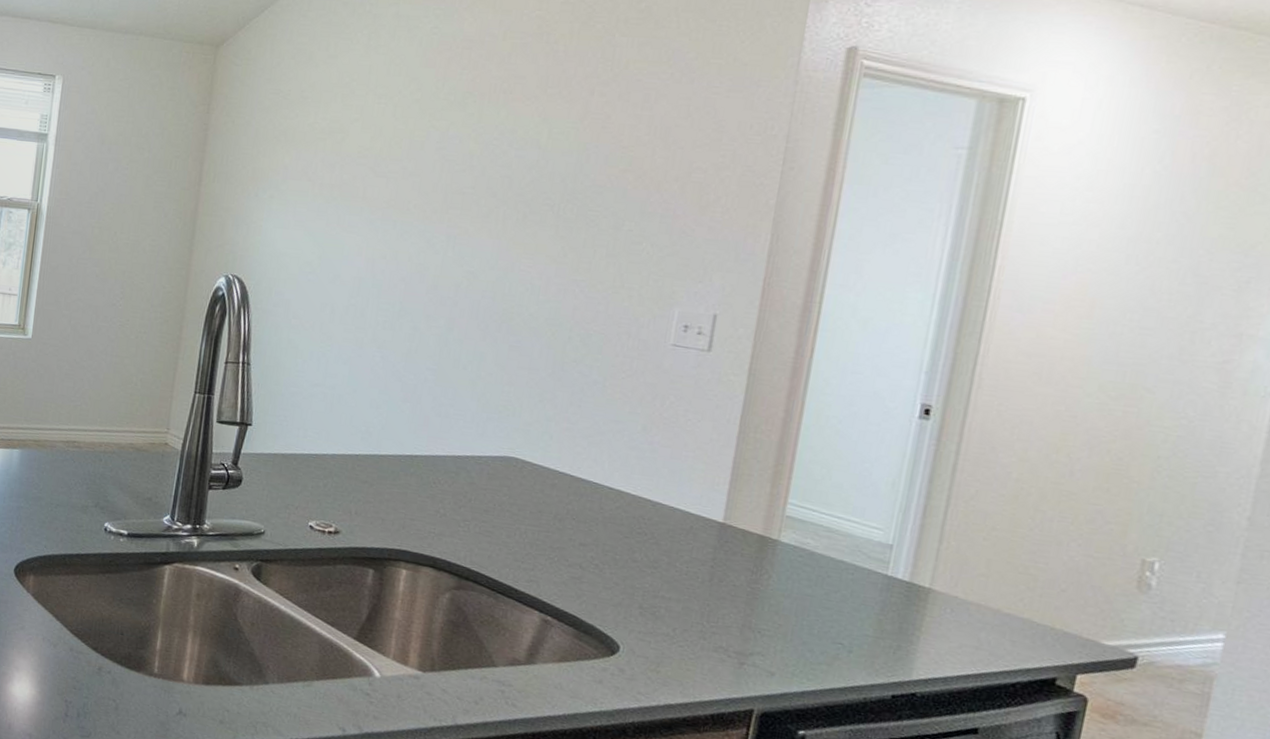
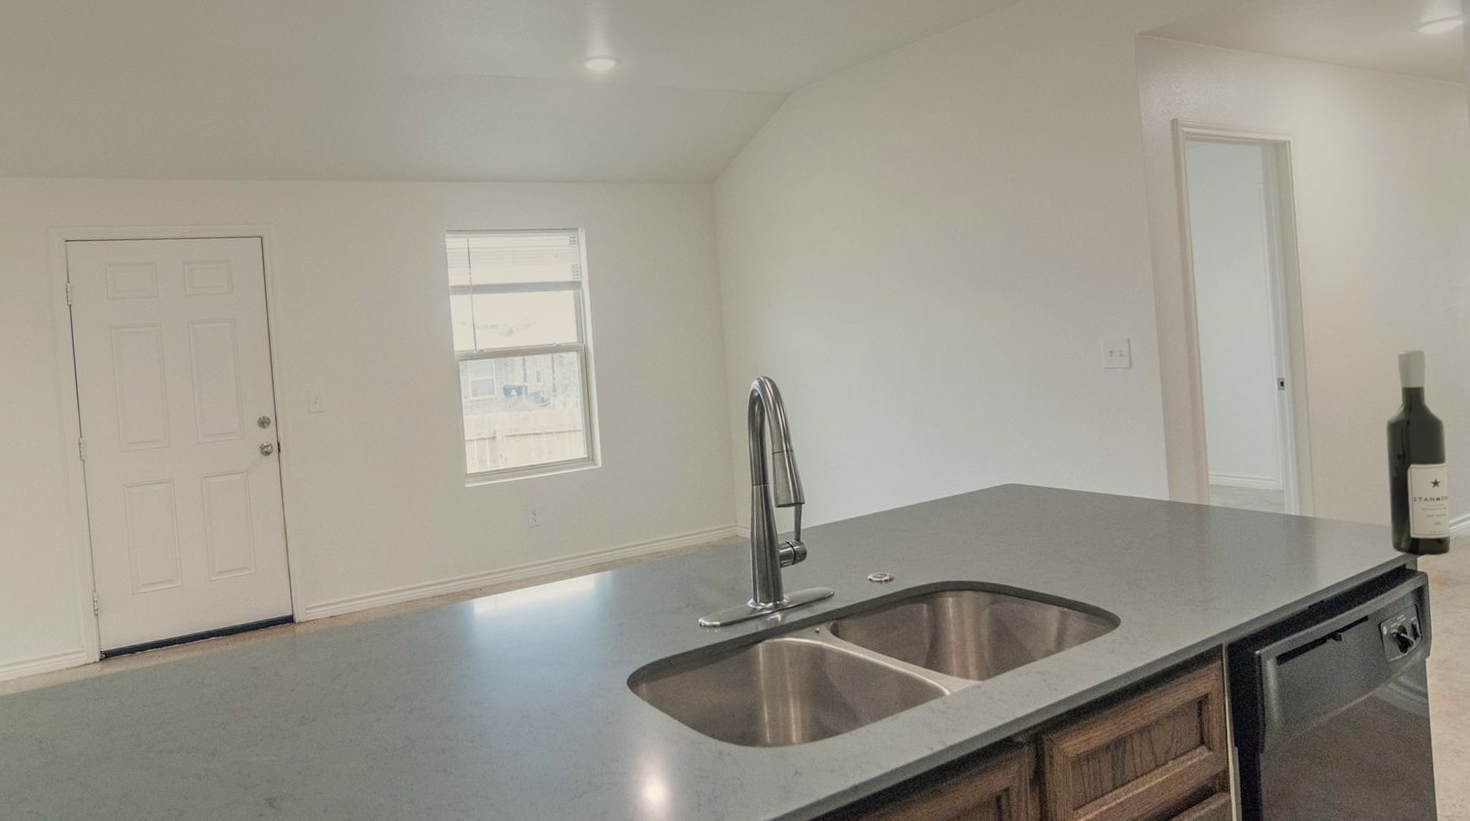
bottle: none [1040,403,1172,681] -> present [1385,349,1451,556]

